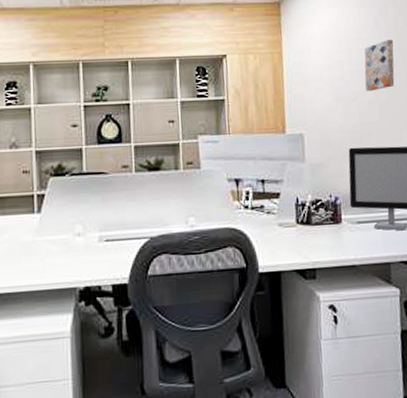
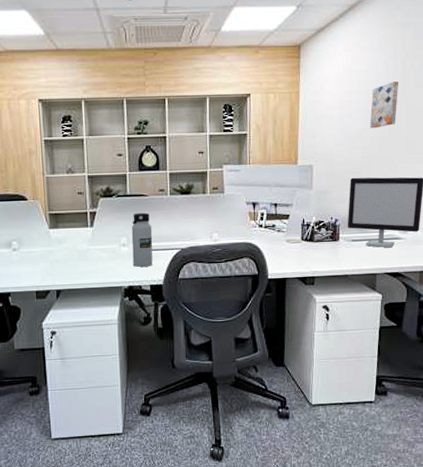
water bottle: none [88,194,115,262] -> present [131,212,153,267]

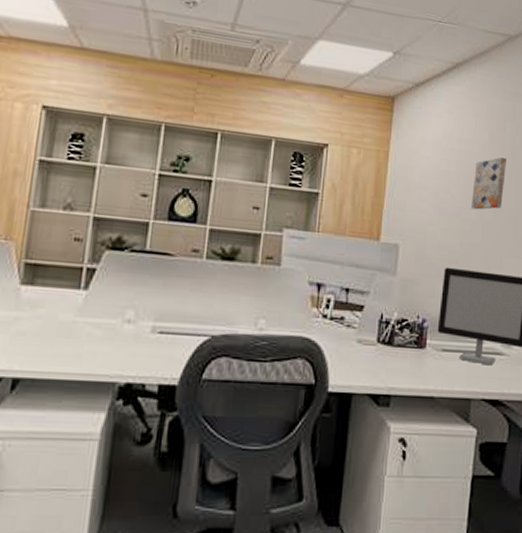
water bottle: present [131,212,153,267] -> none [137,277,175,357]

